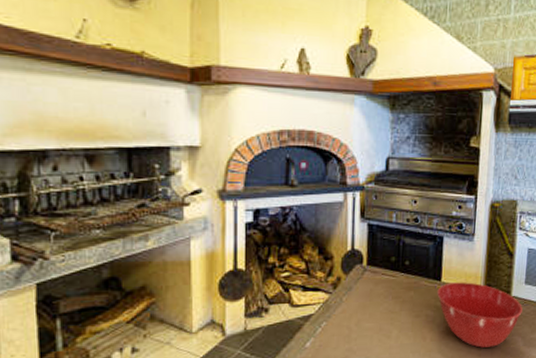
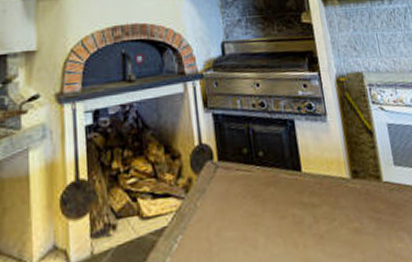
mixing bowl: present [437,282,523,348] -> none [299,169,400,251]

